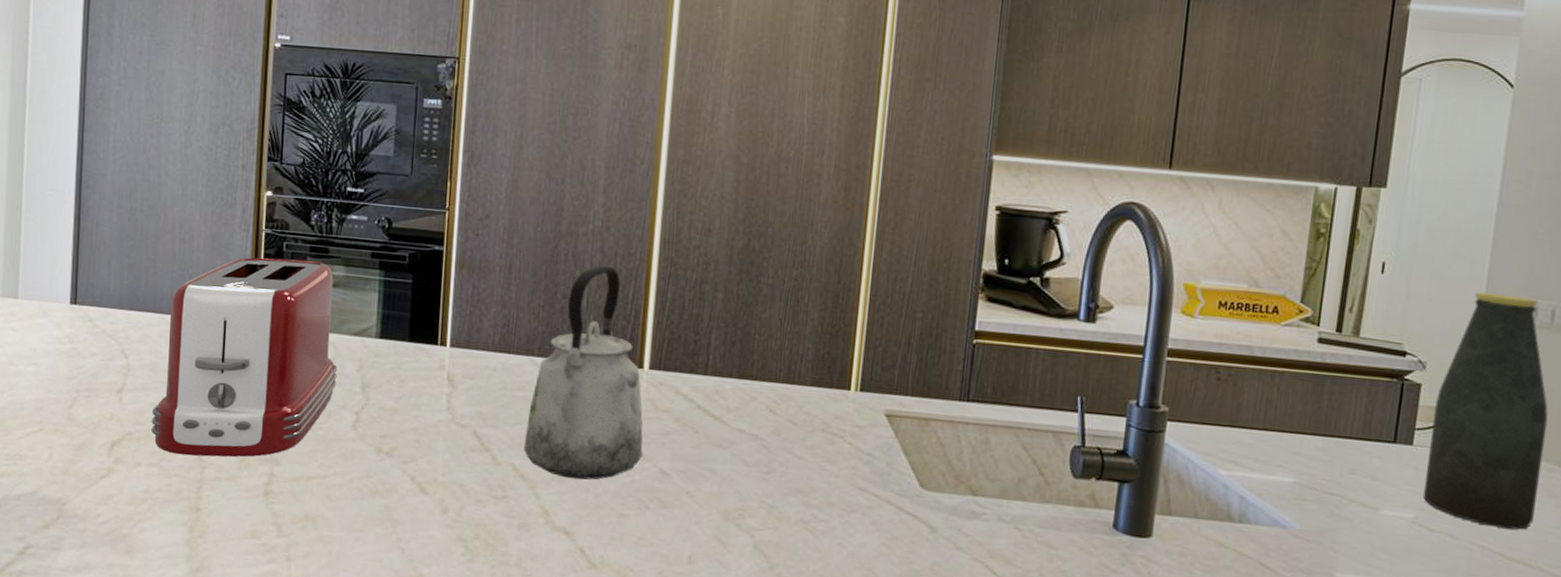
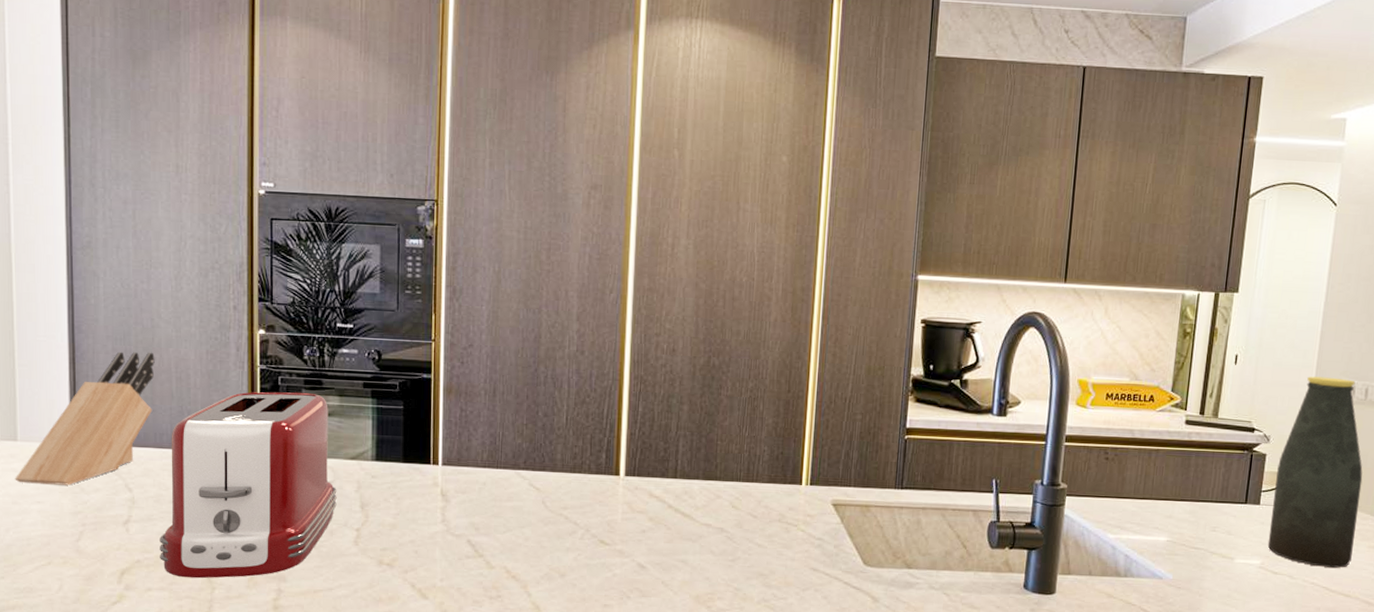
knife block: none [13,209,160,348] -> present [15,351,155,486]
kettle: present [523,266,643,480] -> none [514,386,622,577]

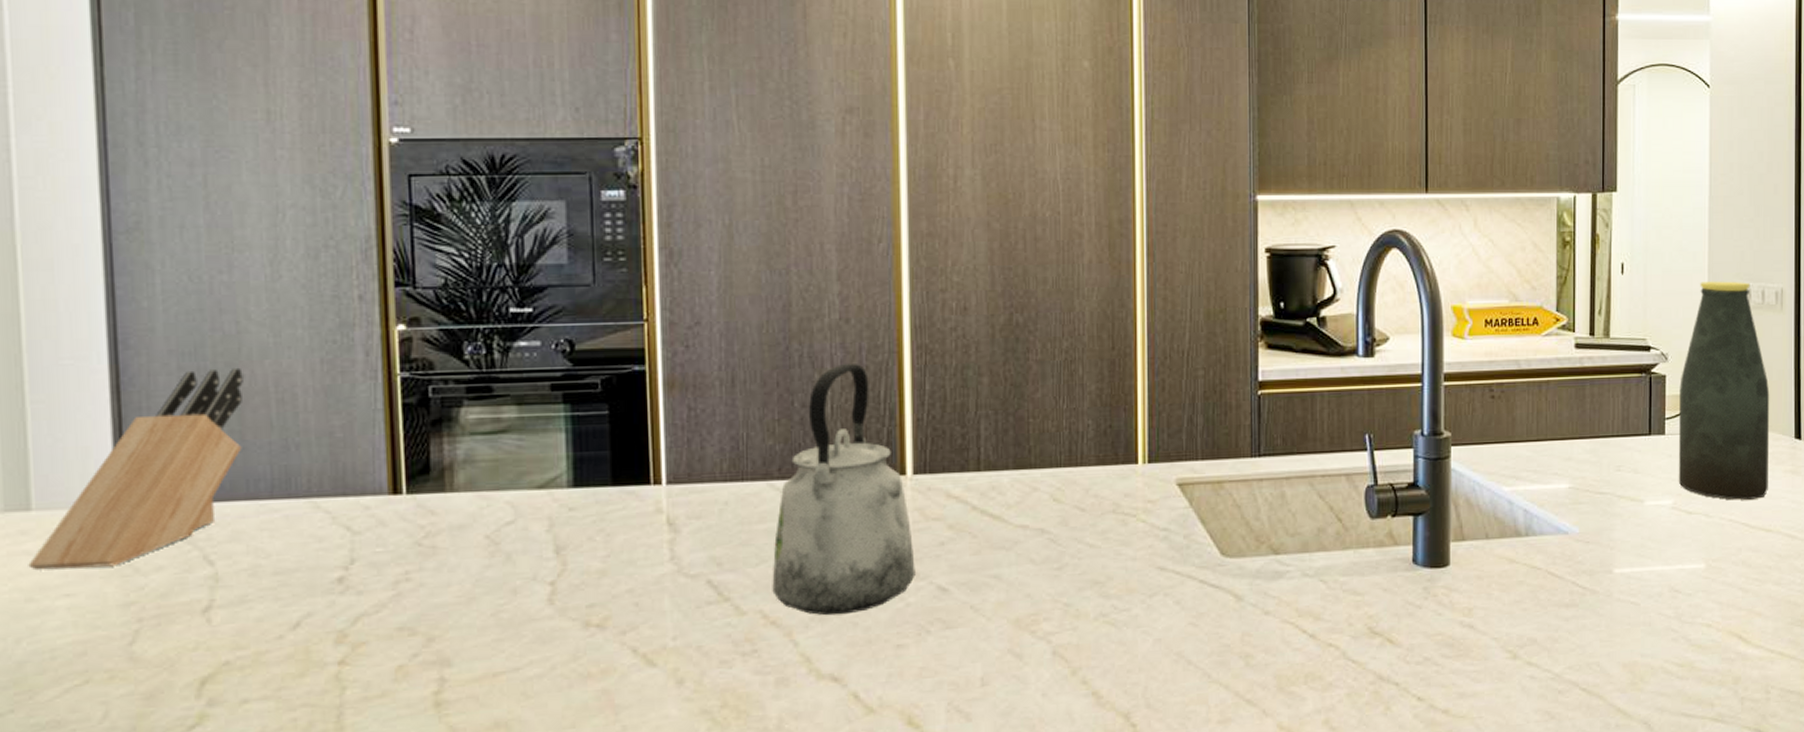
toaster: present [160,392,337,579] -> none [259,405,521,679]
kettle: none [514,386,622,577] -> present [772,364,915,616]

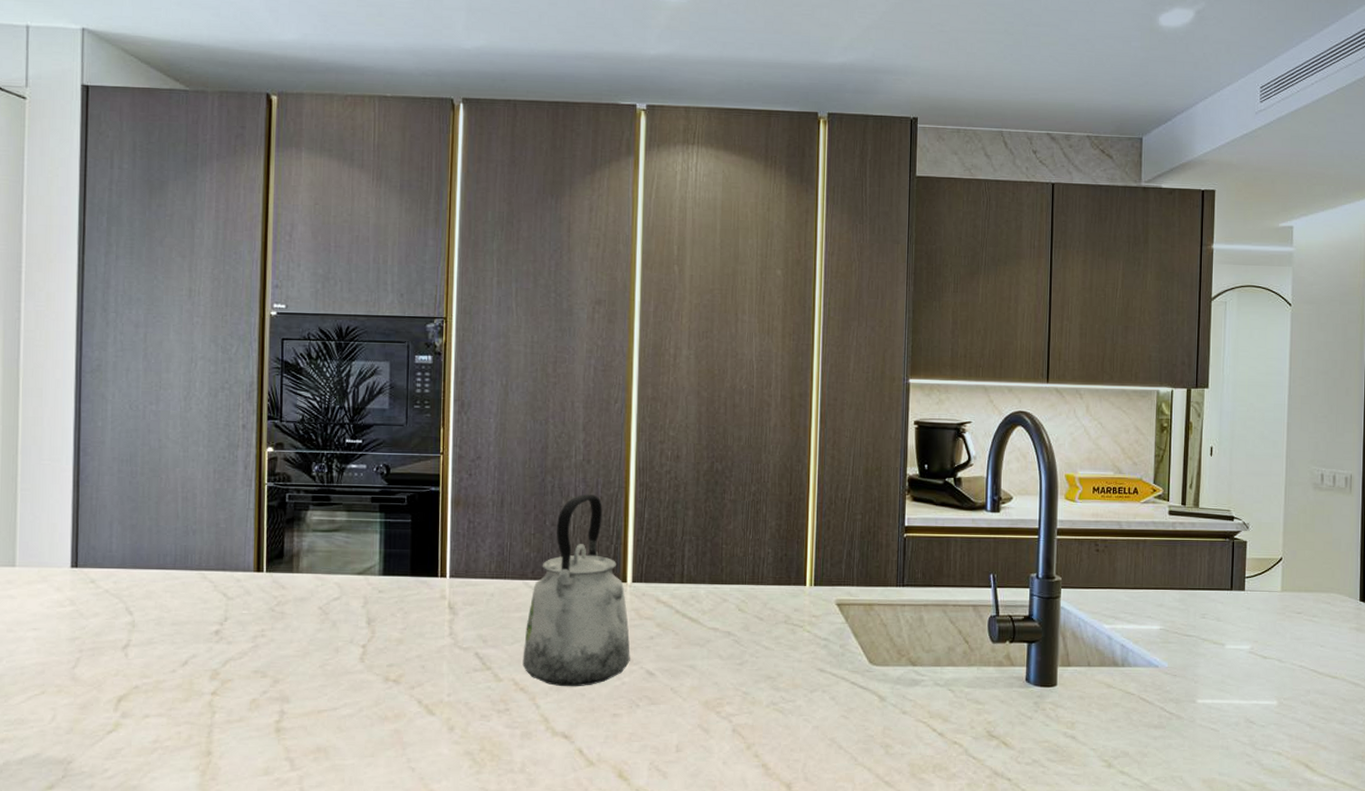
knife block: present [28,367,243,571] -> none [11,472,161,611]
bottle: present [1678,281,1770,500] -> none [1255,465,1338,650]

